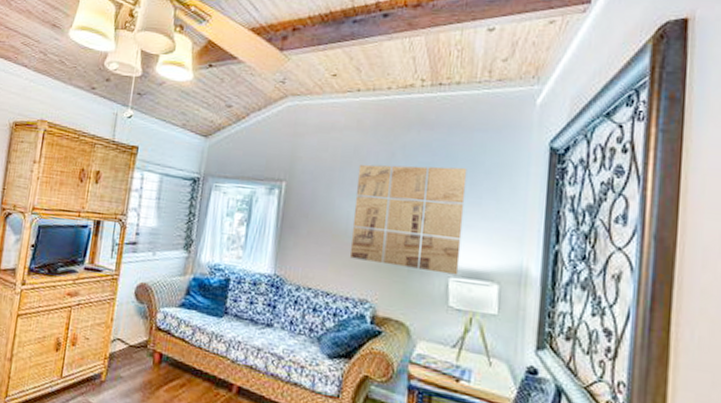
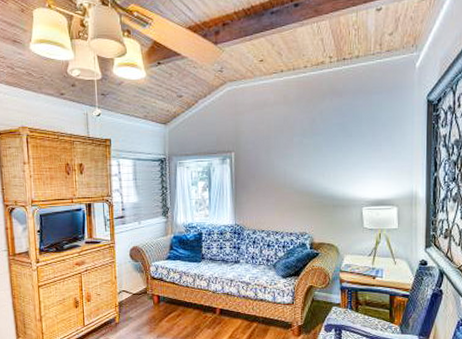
wall art: present [349,164,468,276] -> none [288,123,370,205]

